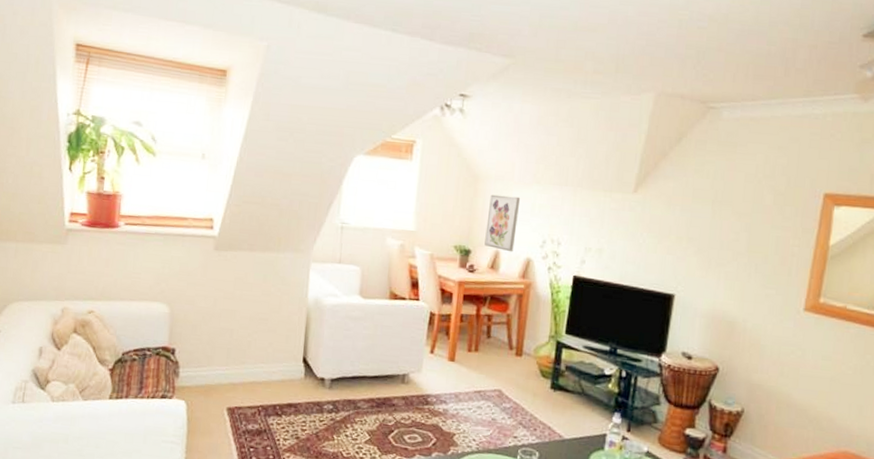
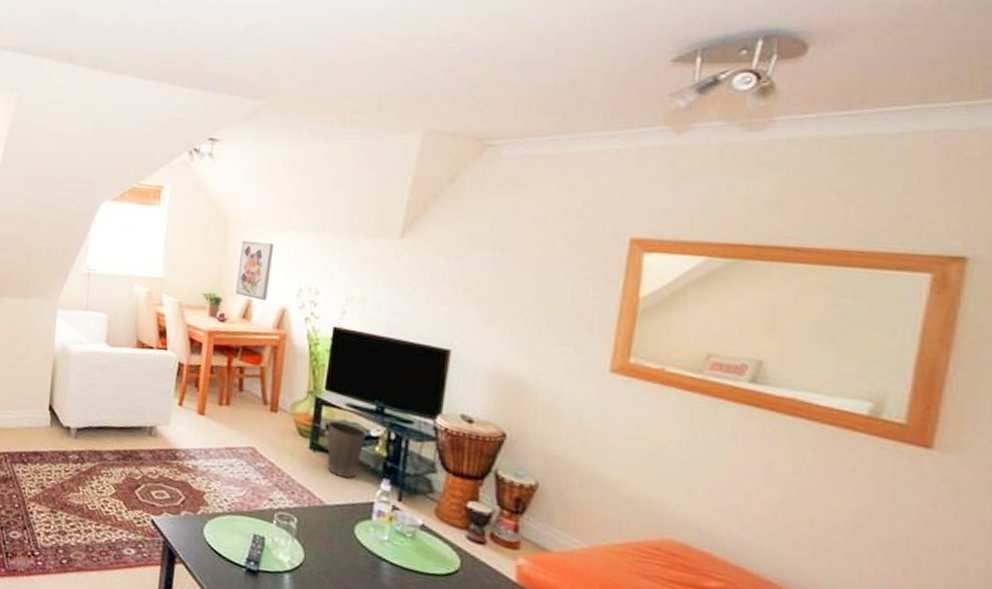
waste basket: none [566,362,601,414] -> present [327,421,366,478]

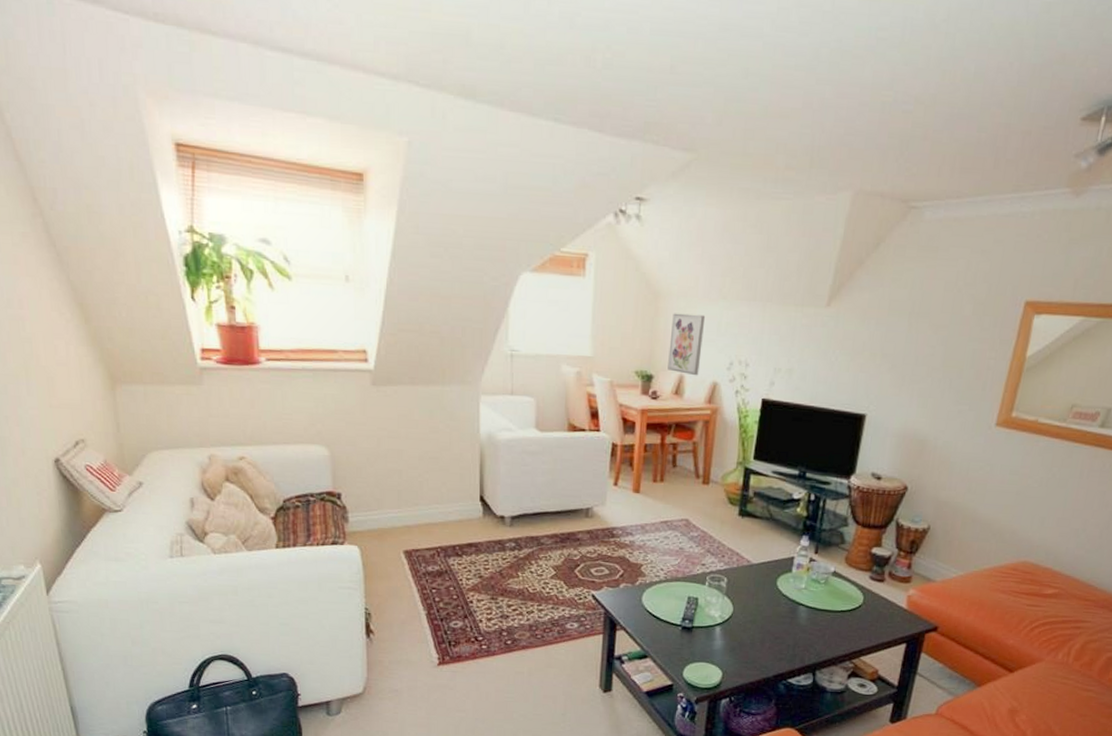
waste basket: present [327,421,366,478] -> none [754,488,789,538]

